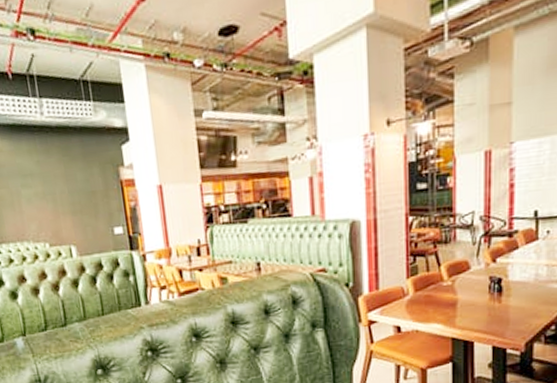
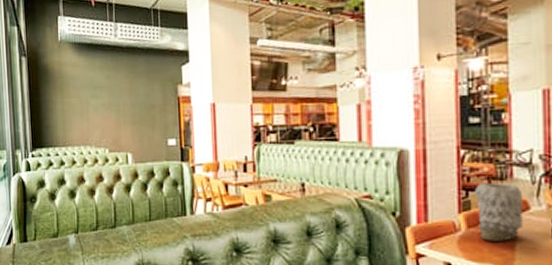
vase: none [421,246,465,302] -> present [474,182,524,241]

